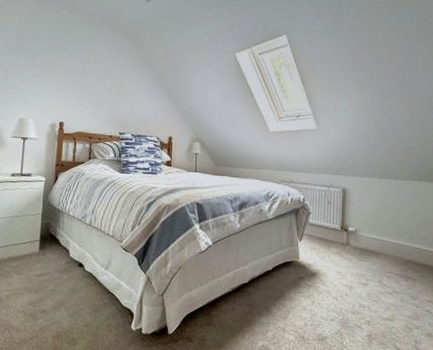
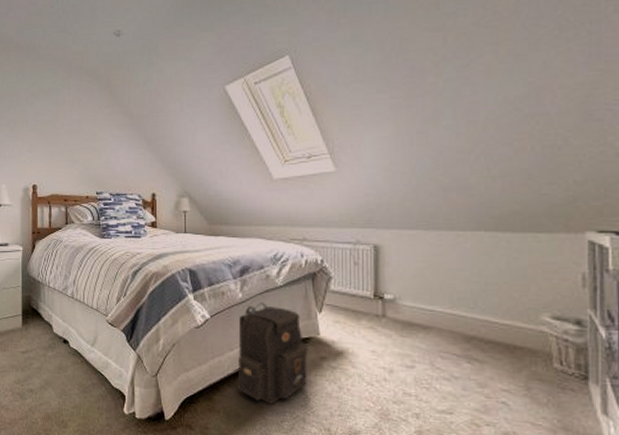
backpack: none [232,232,290,318] -> present [237,302,308,405]

